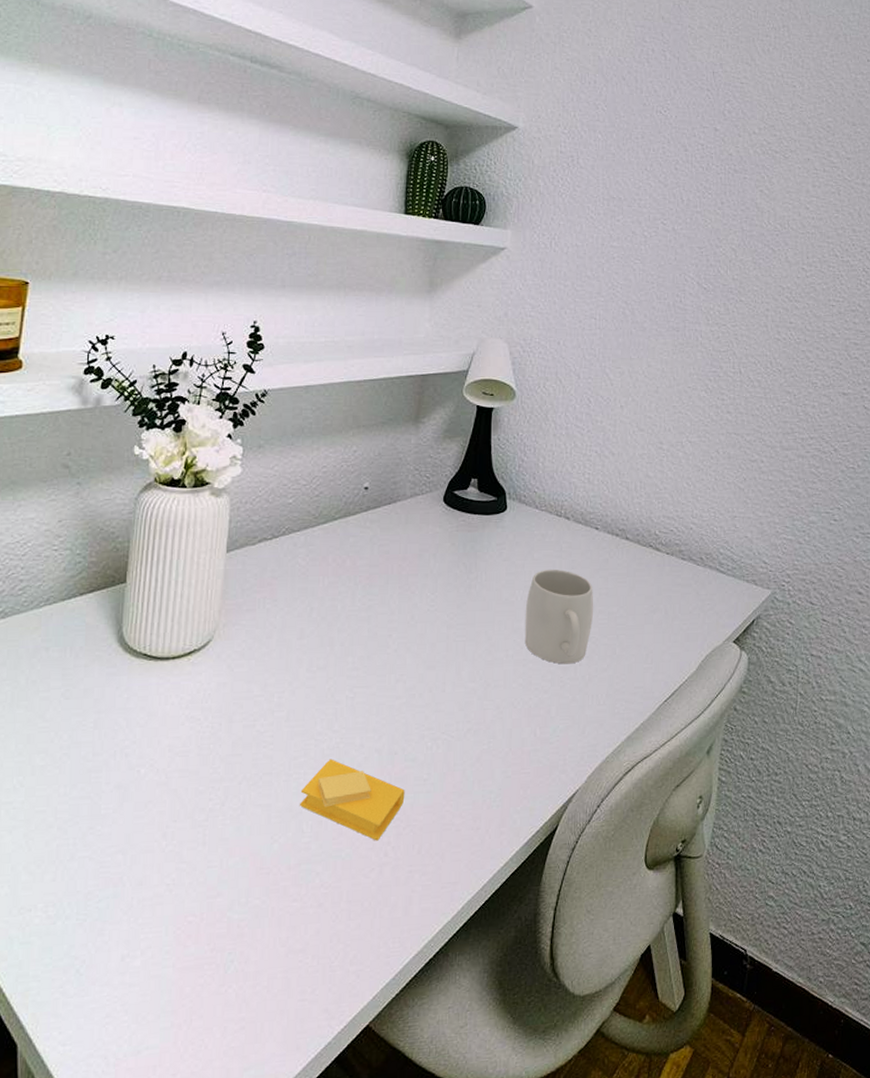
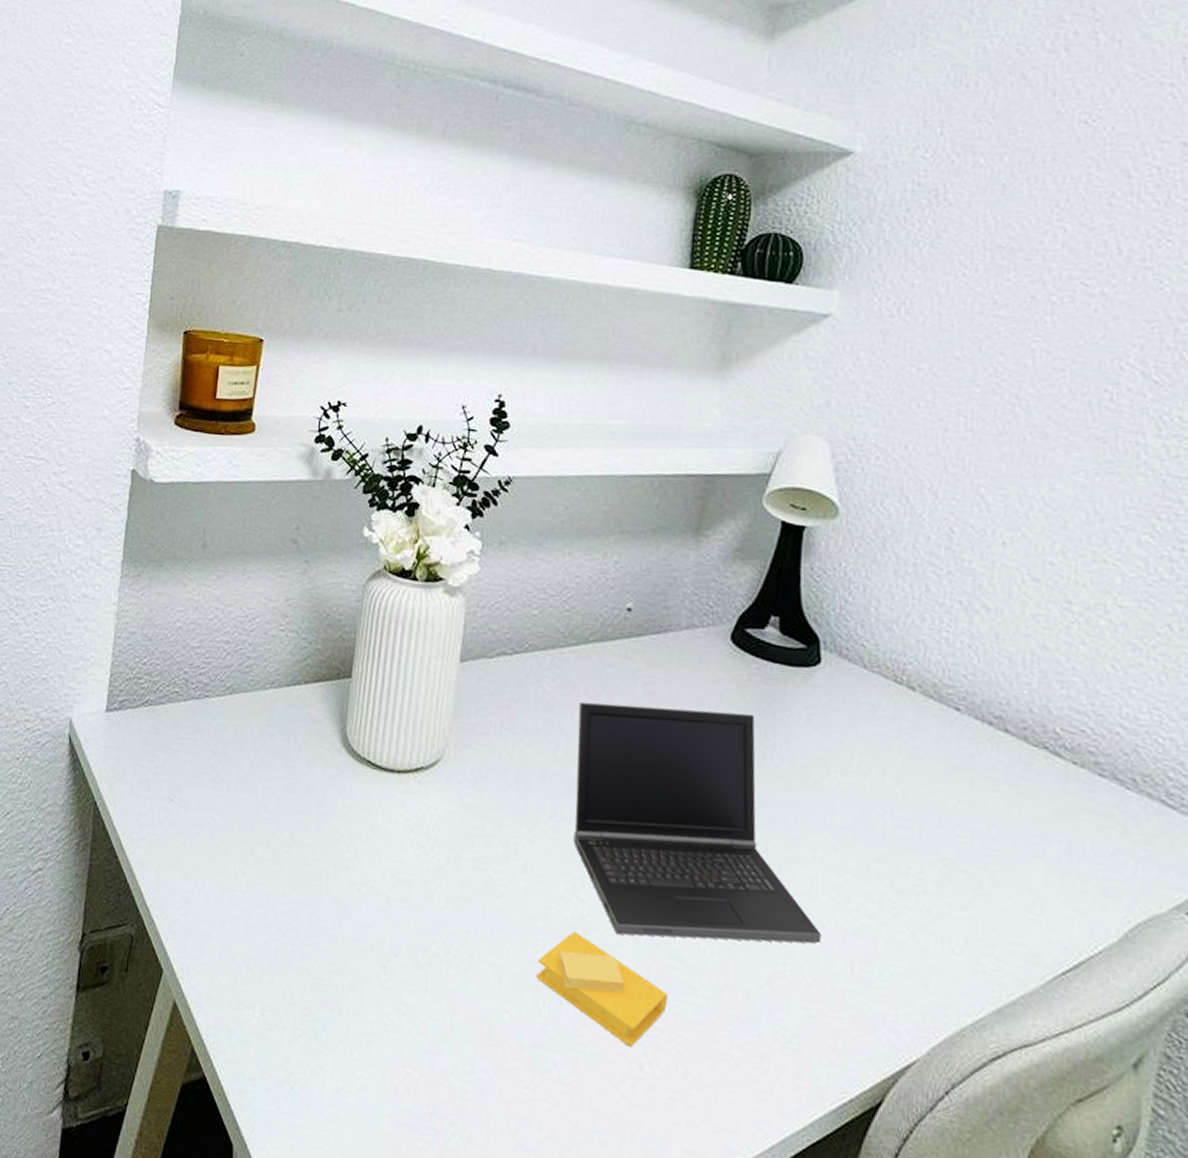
laptop computer: none [327,556,513,753] -> present [573,702,821,944]
mug: present [524,569,594,665] -> none [840,752,950,889]

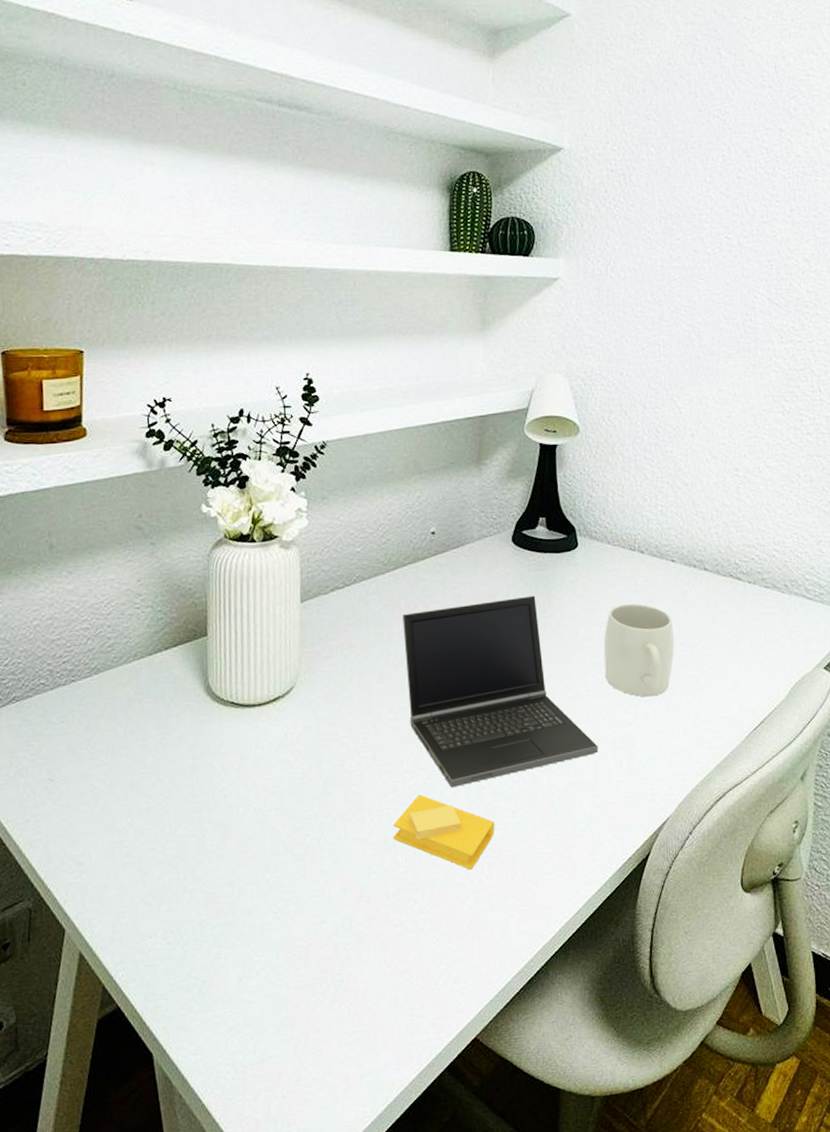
mug: none [840,752,950,889] -> present [603,603,675,697]

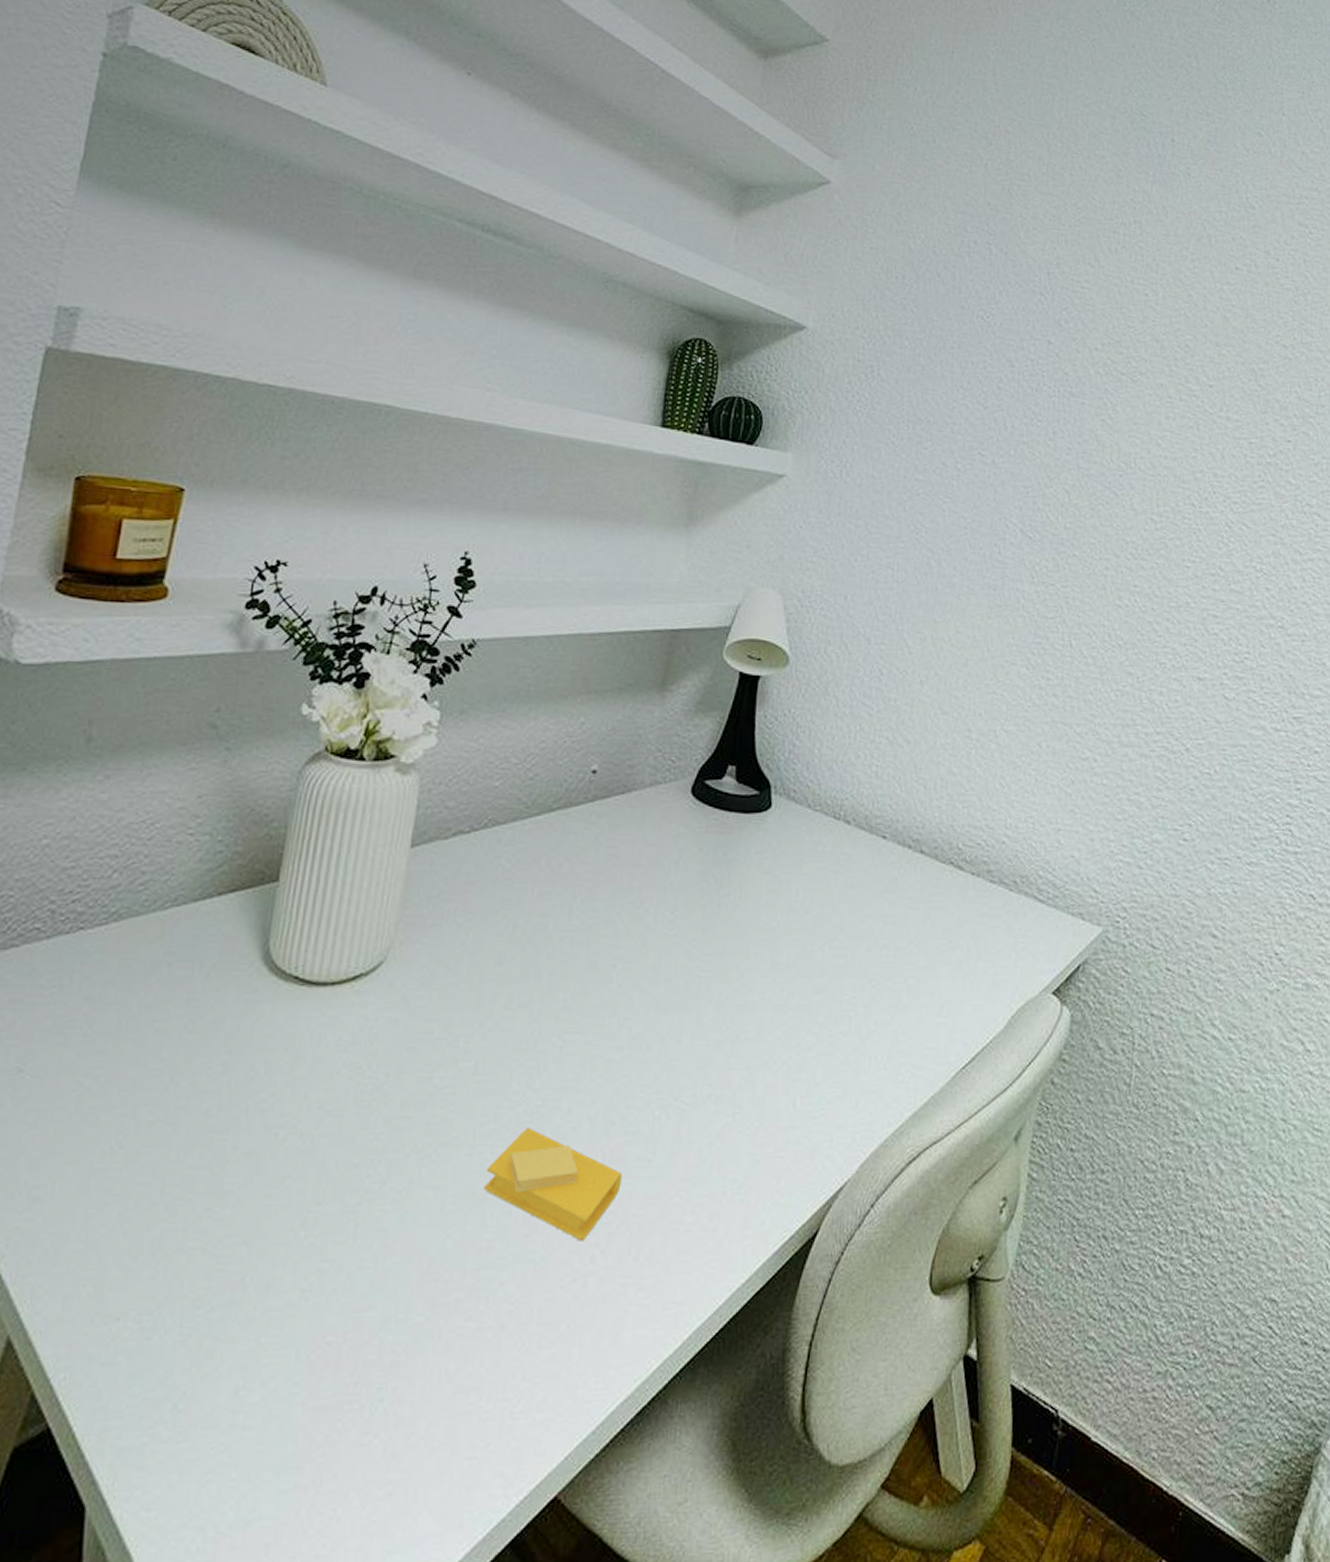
laptop computer: present [402,595,598,788] -> none [529,866,768,1121]
mug: present [603,603,675,697] -> none [786,887,877,1014]

